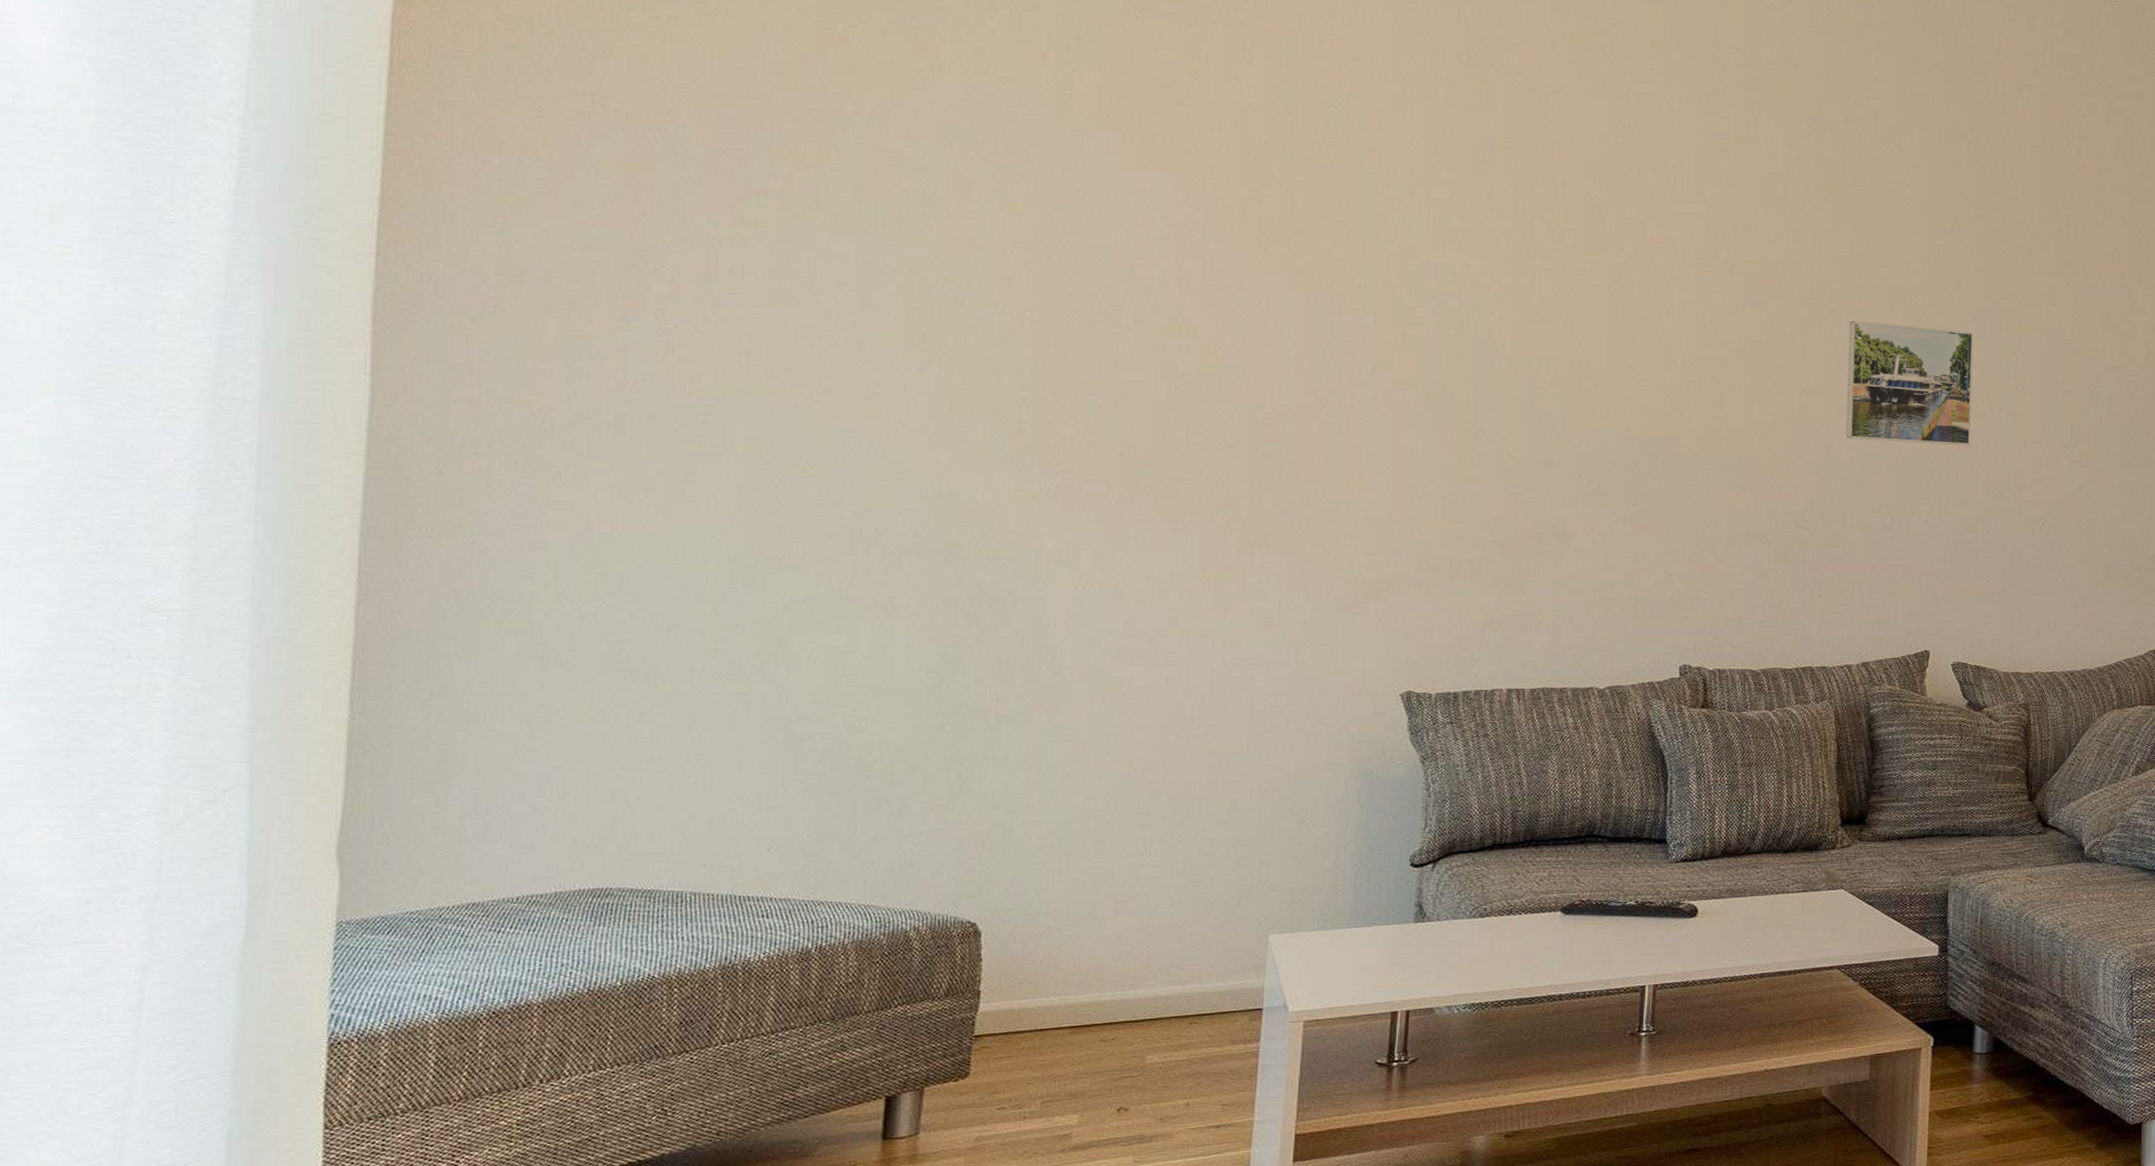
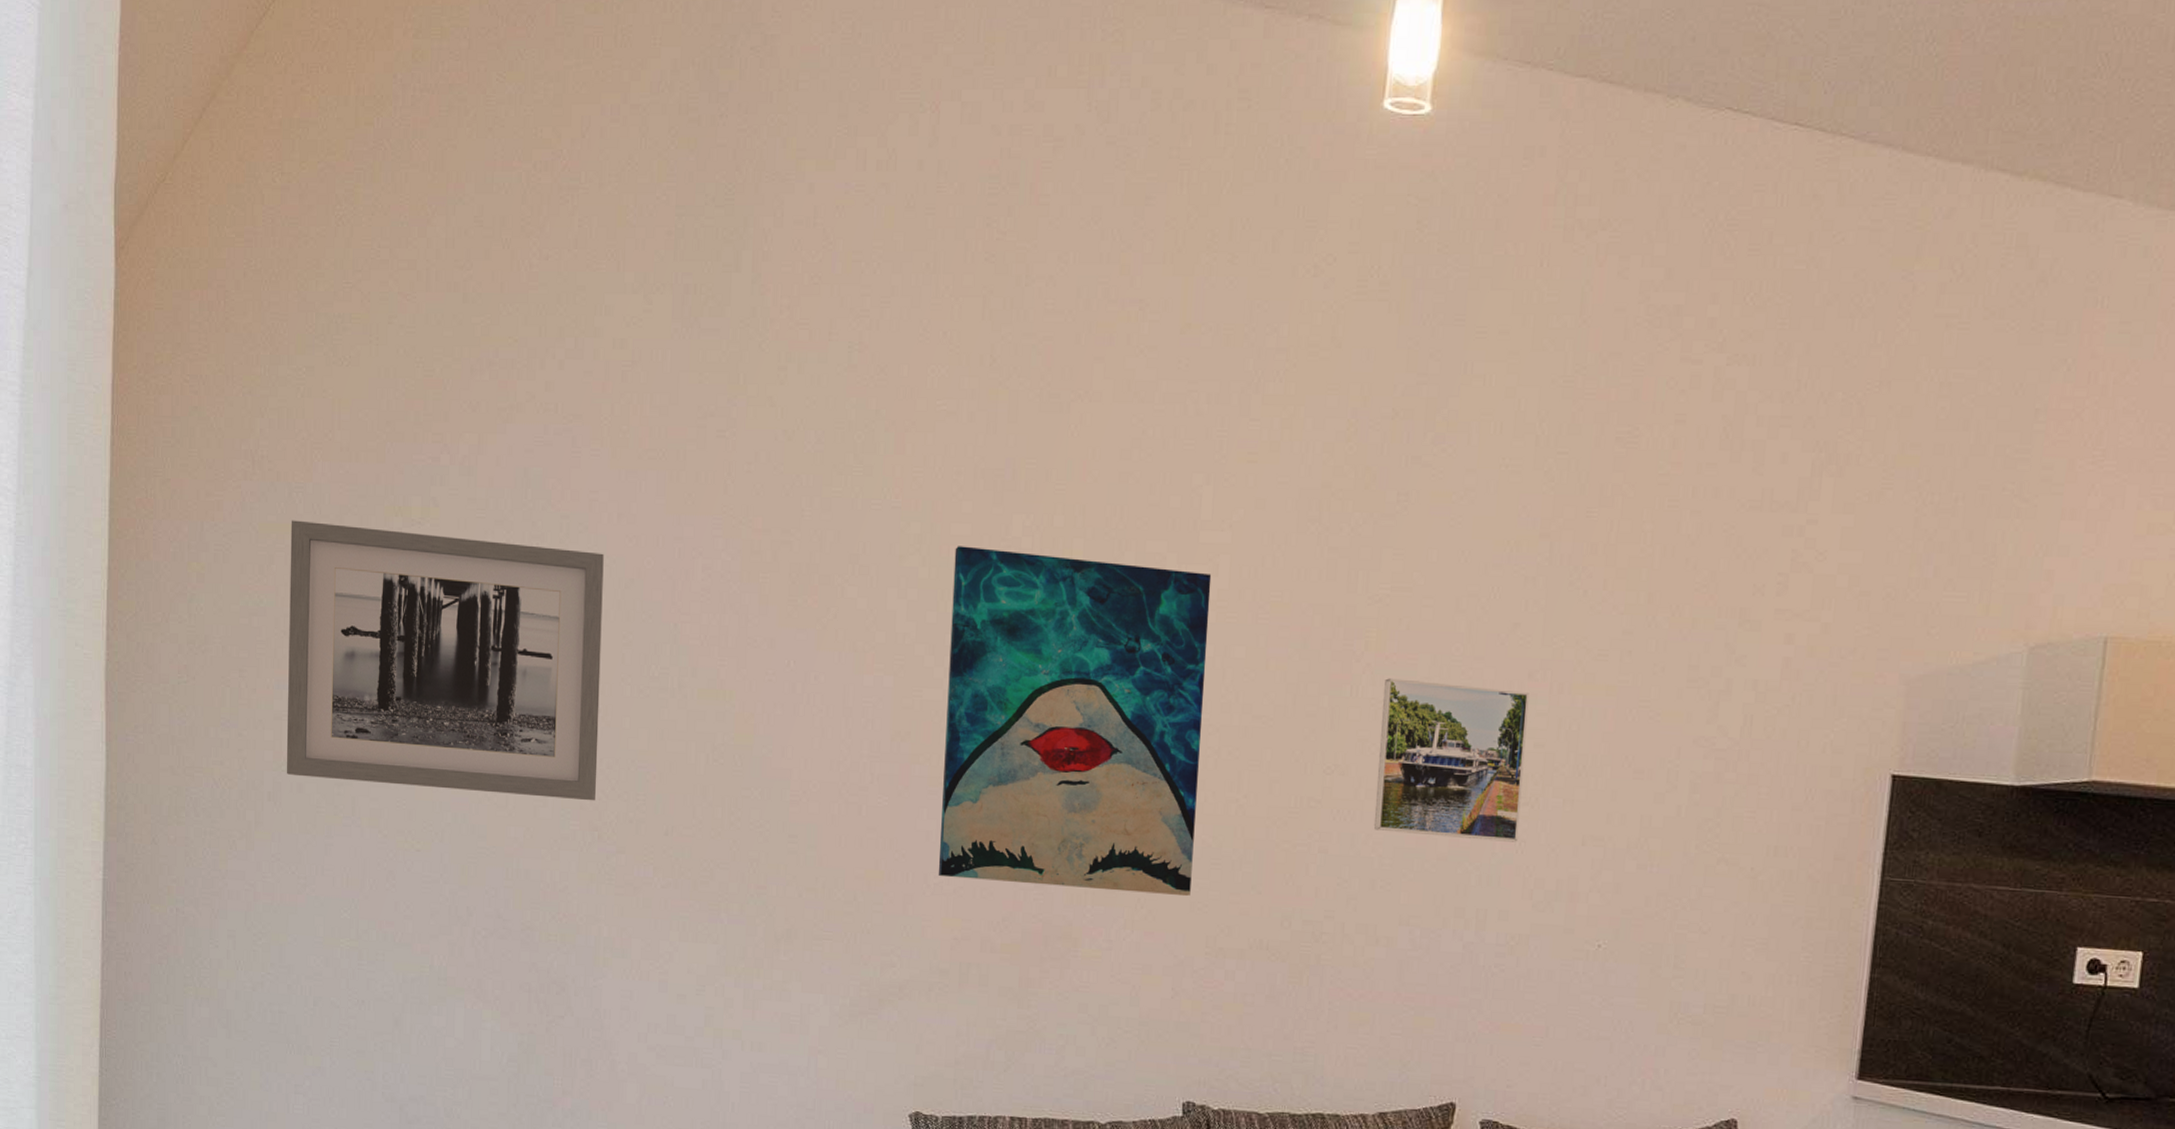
wall art: none [633,159,1045,426] -> present [286,520,604,801]
wall art: none [1425,207,1689,496] -> present [938,546,1212,897]

